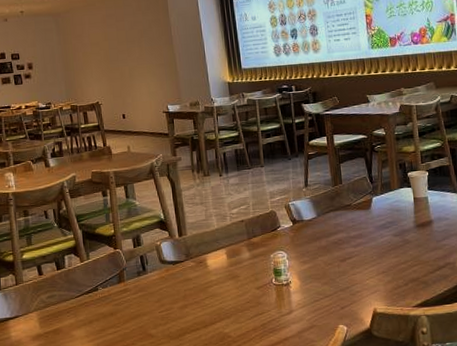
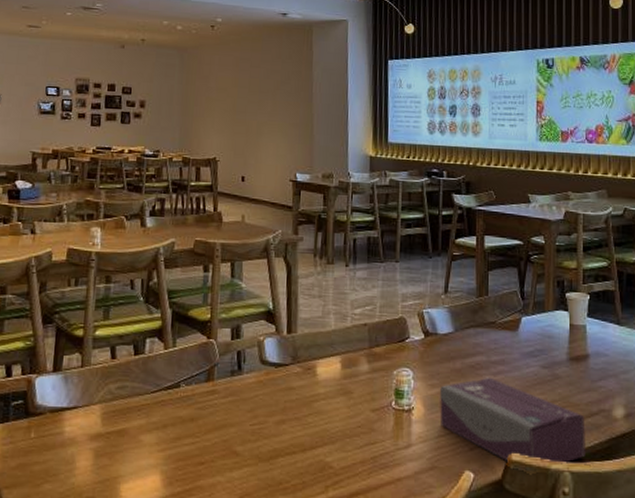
tissue box: none [311,249,438,314] -> present [440,377,585,464]

